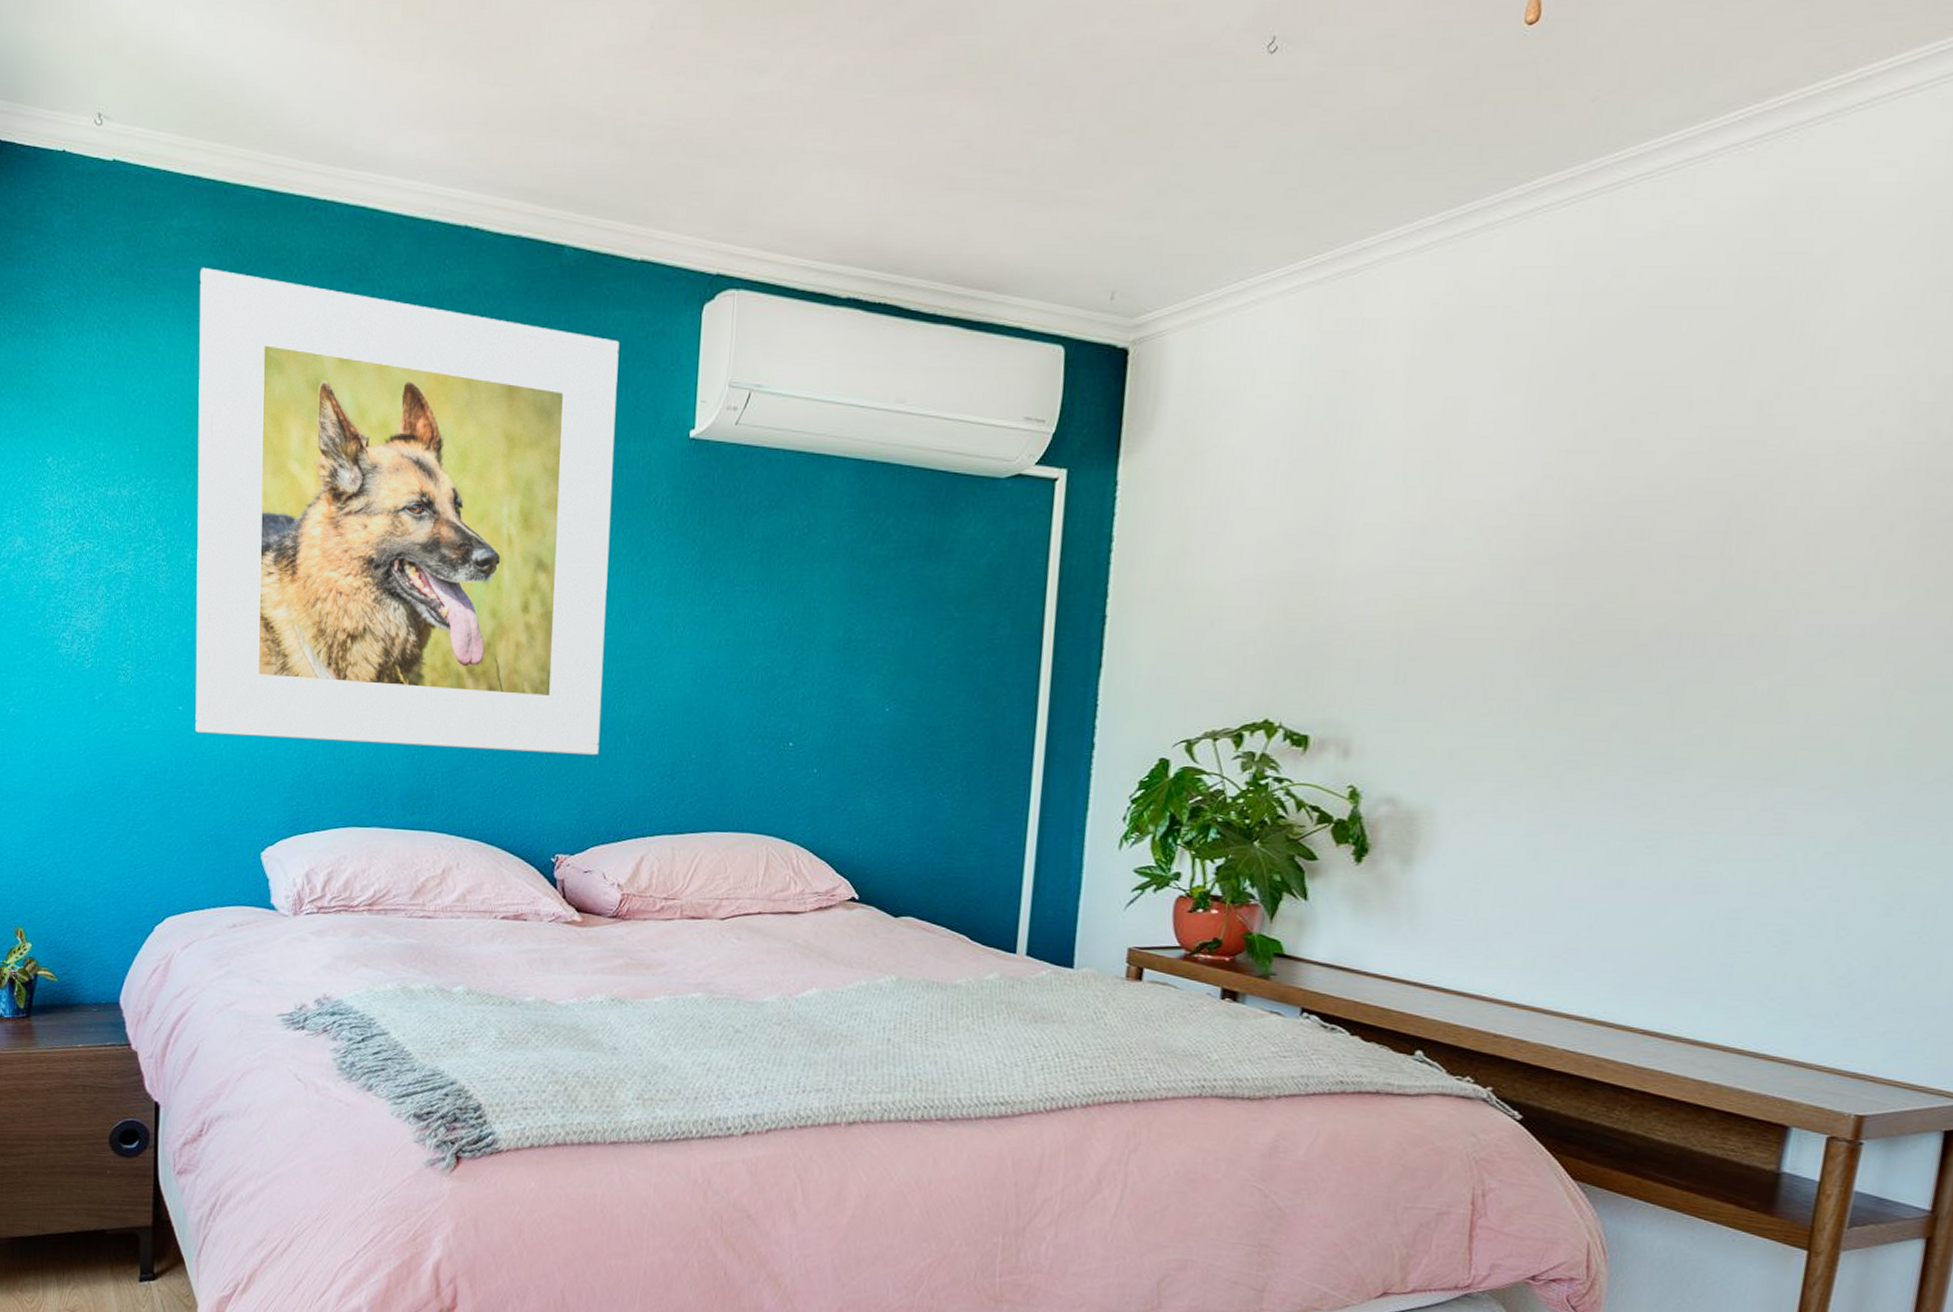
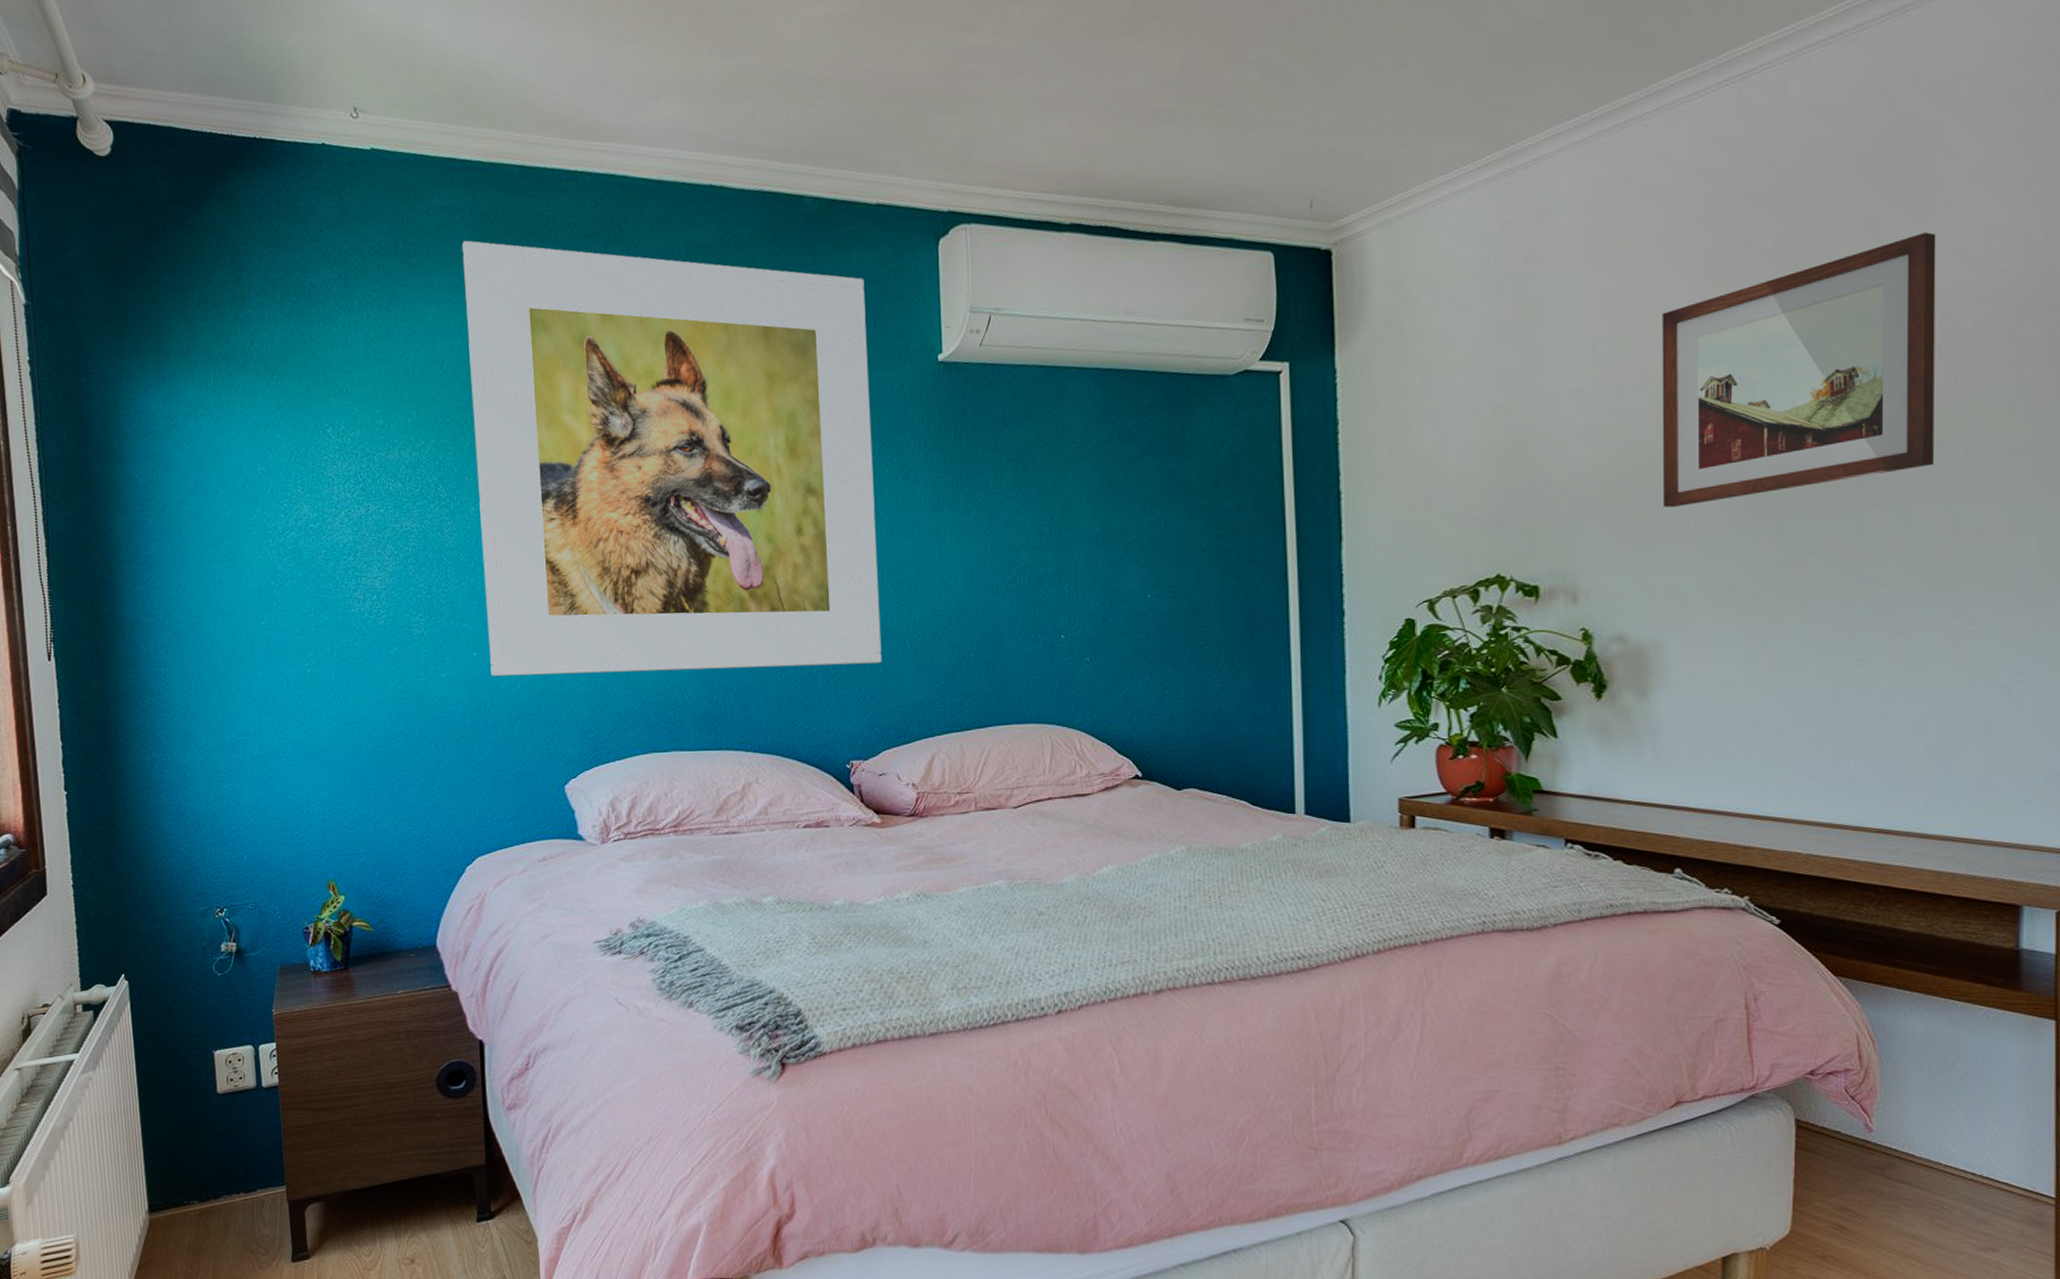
wall art: none [1458,380,1810,664] -> present [1662,232,1936,508]

